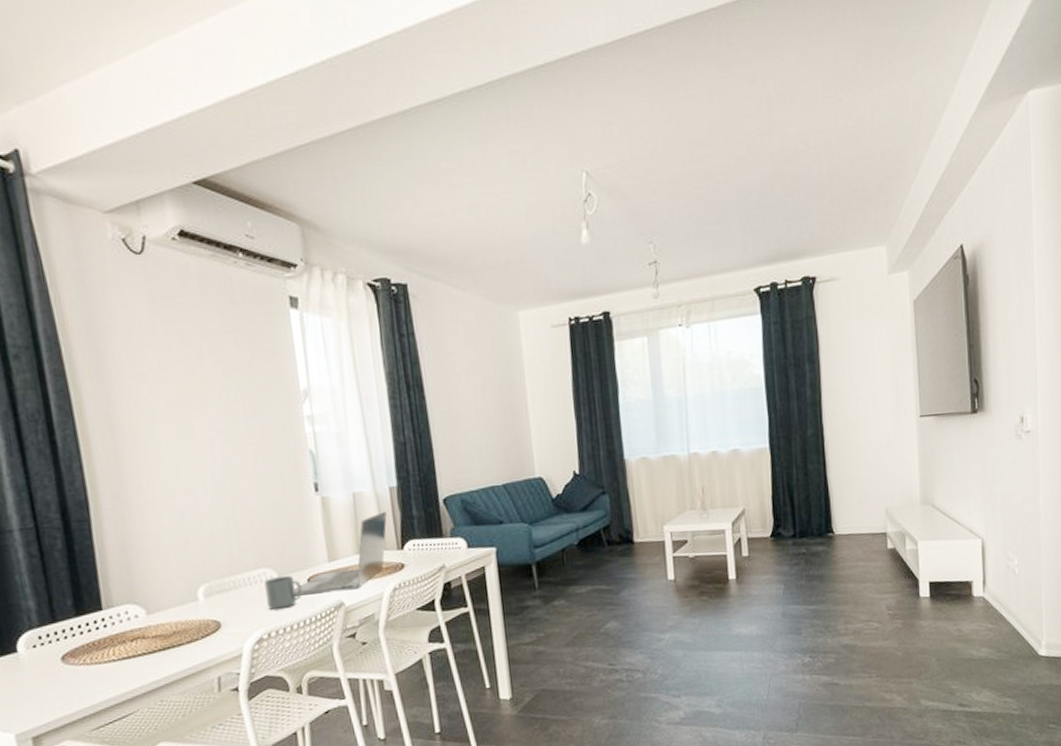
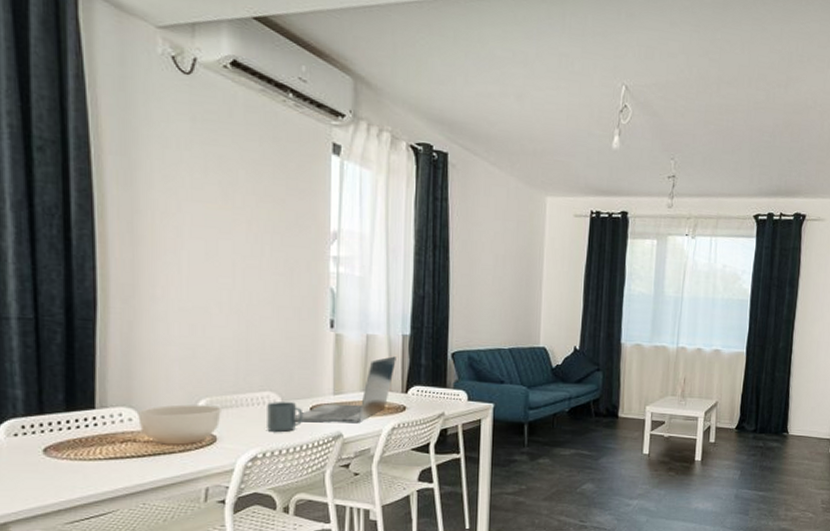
bowl: none [142,590,222,639] -> present [138,404,221,446]

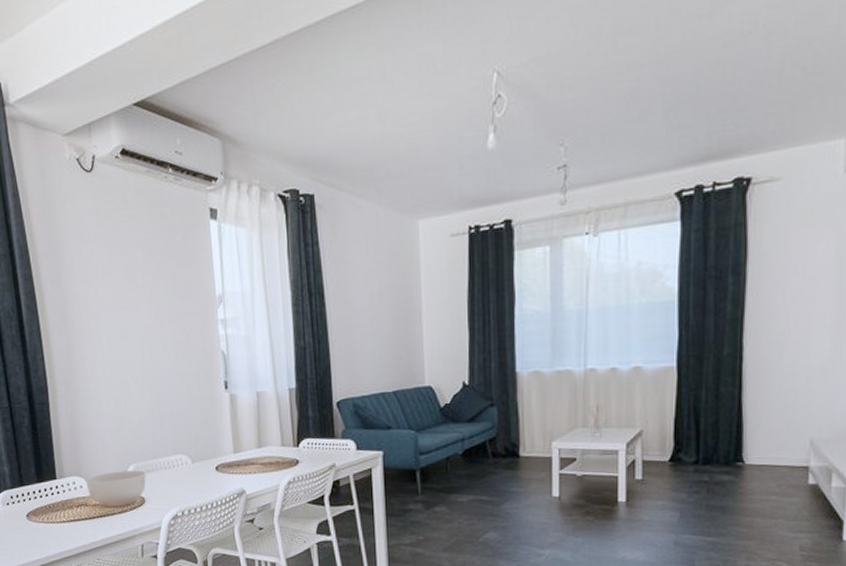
mug: present [267,402,304,432] -> none [180,463,211,491]
laptop: present [294,356,396,422] -> none [203,411,286,480]

